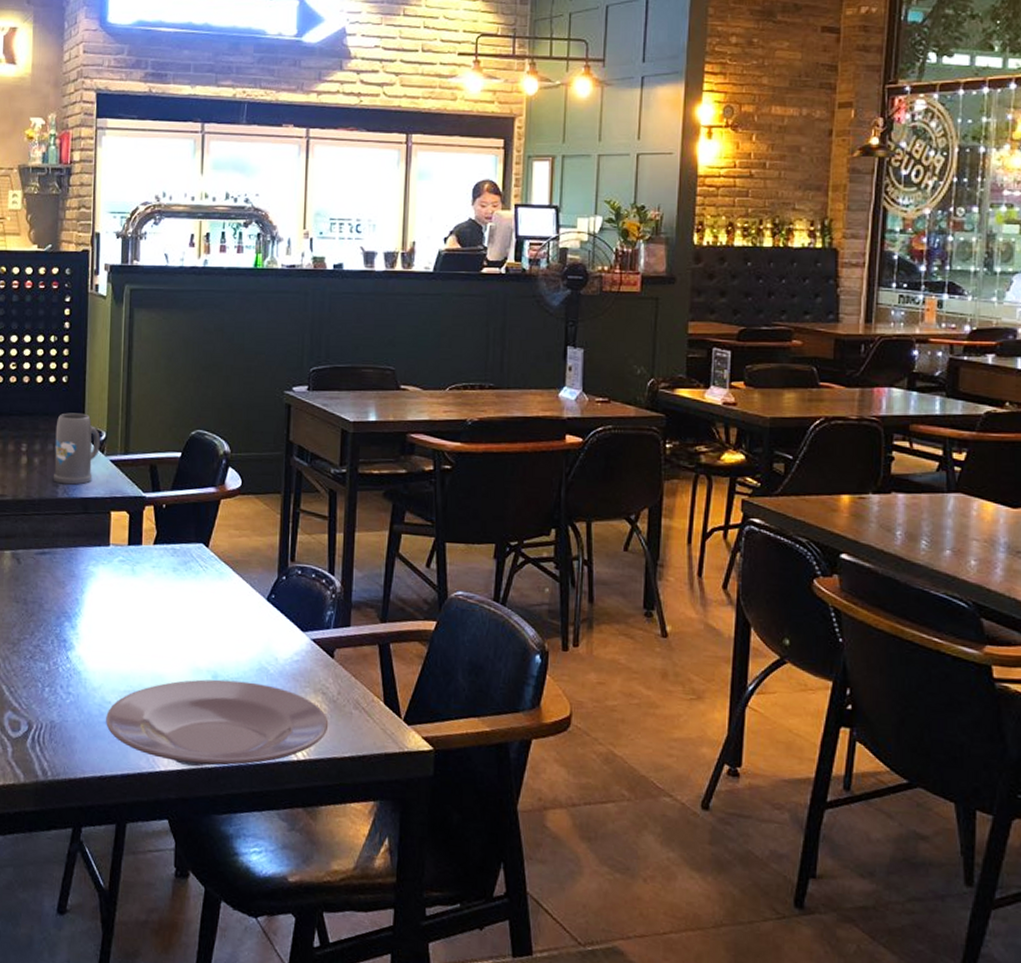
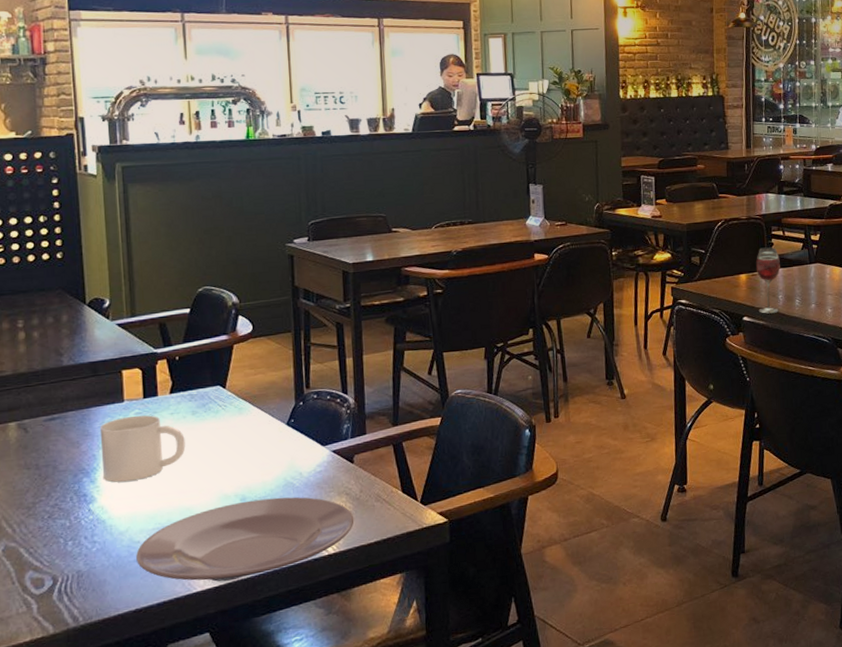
beer mug: present [53,413,100,485] -> none [54,285,104,353]
mug: none [83,563,164,634] -> present [99,415,186,482]
wineglass: none [864,461,902,555] -> present [755,247,780,314]

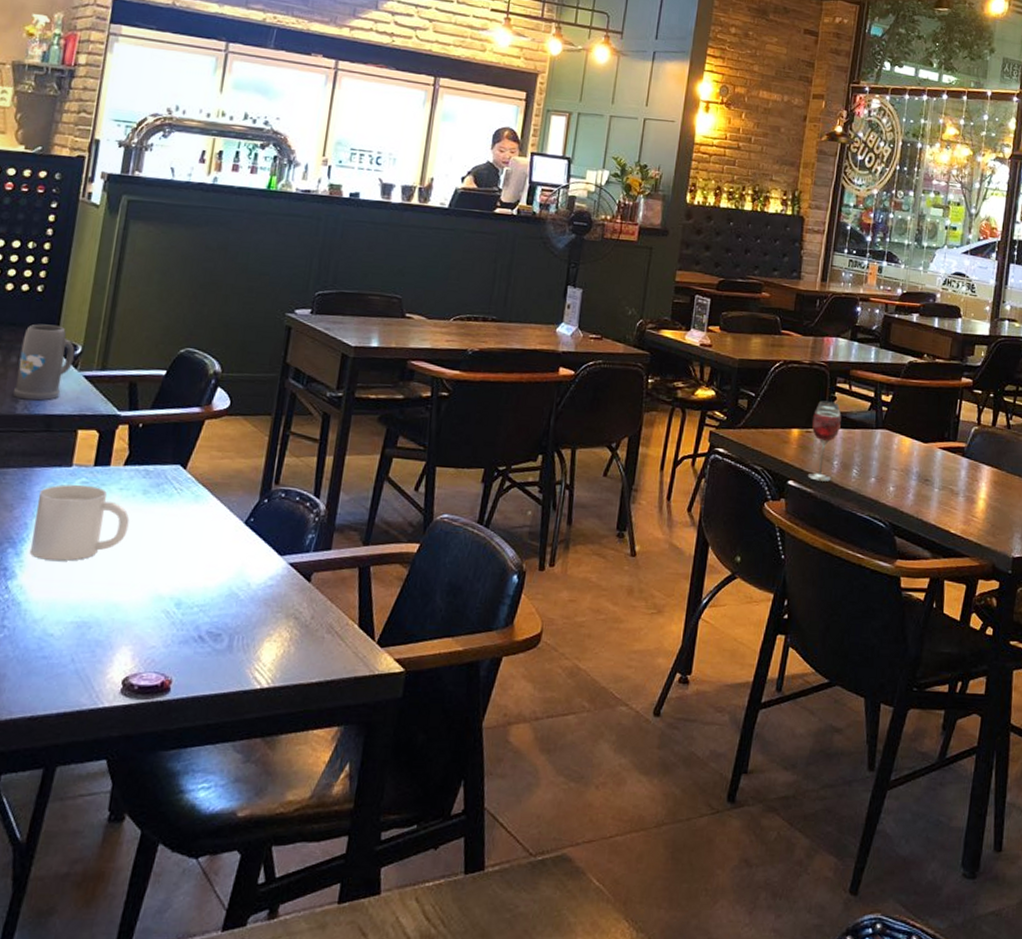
beer mug: none [54,285,104,353] -> present [13,324,75,401]
plate: present [136,497,354,581] -> none [44,607,299,698]

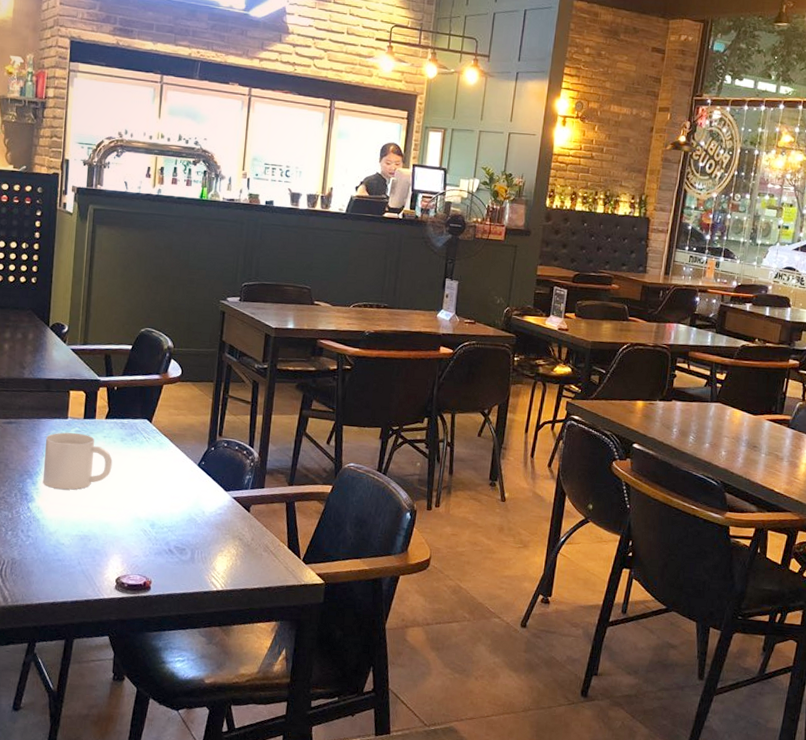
beer mug: present [13,324,75,401] -> none [20,308,63,368]
wineglass: present [807,400,842,482] -> none [650,377,681,446]

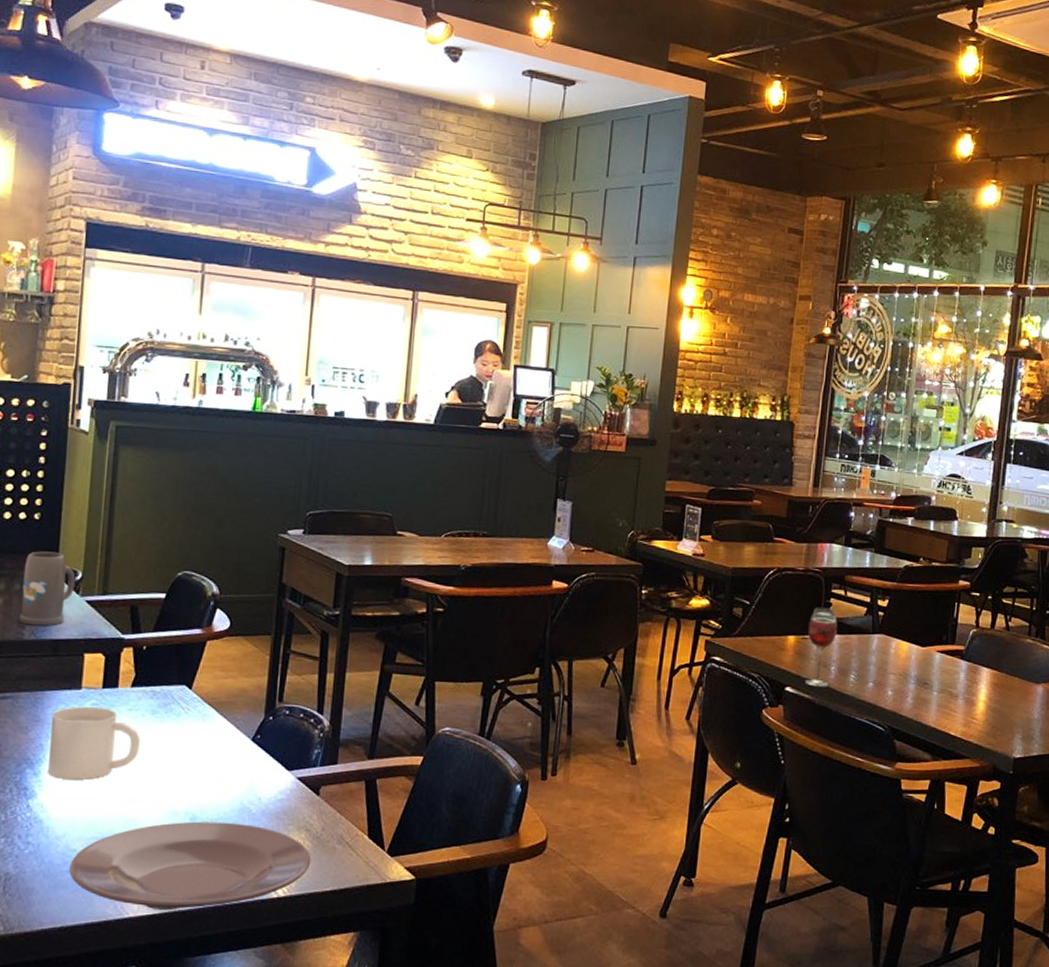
beer mug: none [20,308,63,368] -> present [19,551,76,626]
plate: none [59,527,243,594] -> present [69,821,311,908]
wineglass: none [650,377,681,446] -> present [804,607,838,687]

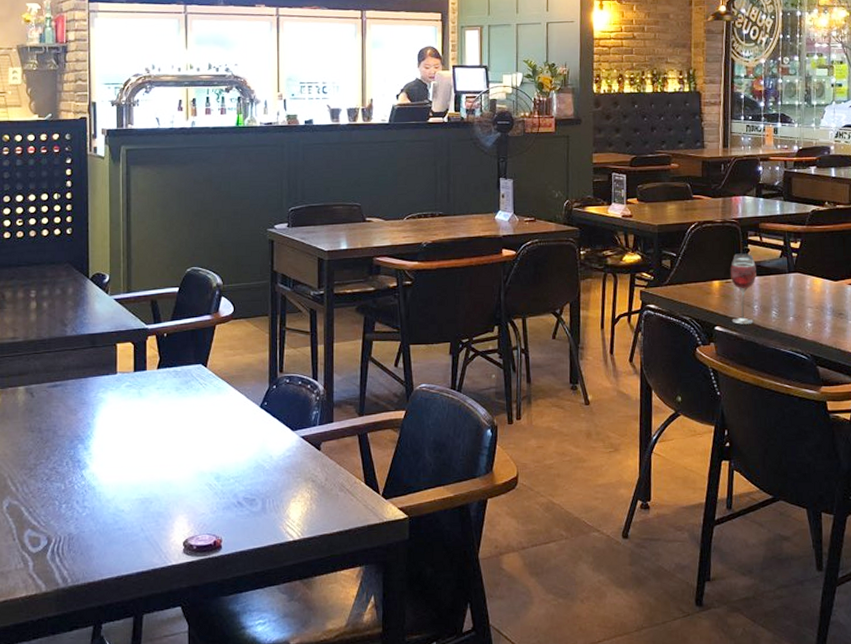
beer mug: present [19,551,76,626] -> none [61,260,104,324]
mug: present [47,706,140,780] -> none [94,388,169,451]
plate: present [69,821,311,908] -> none [120,478,319,555]

